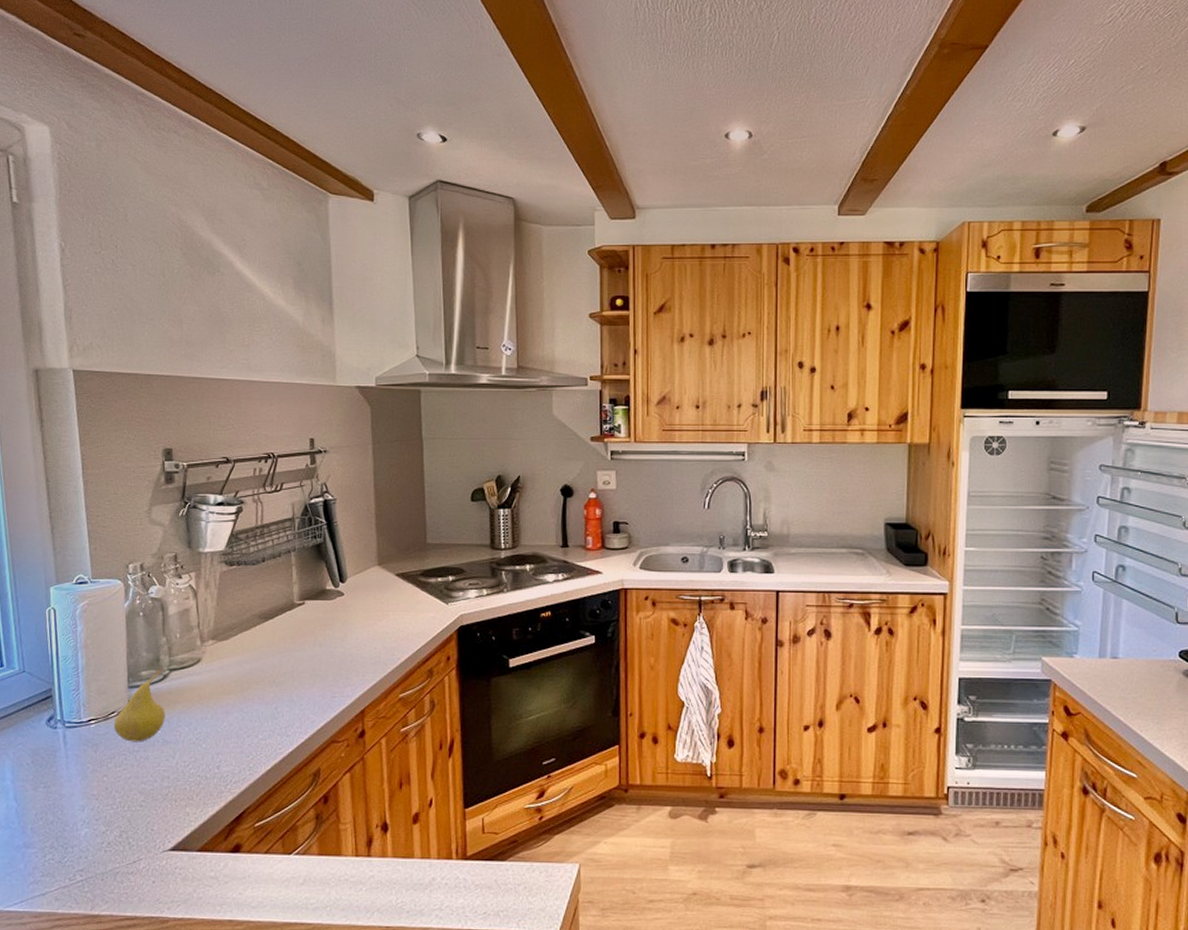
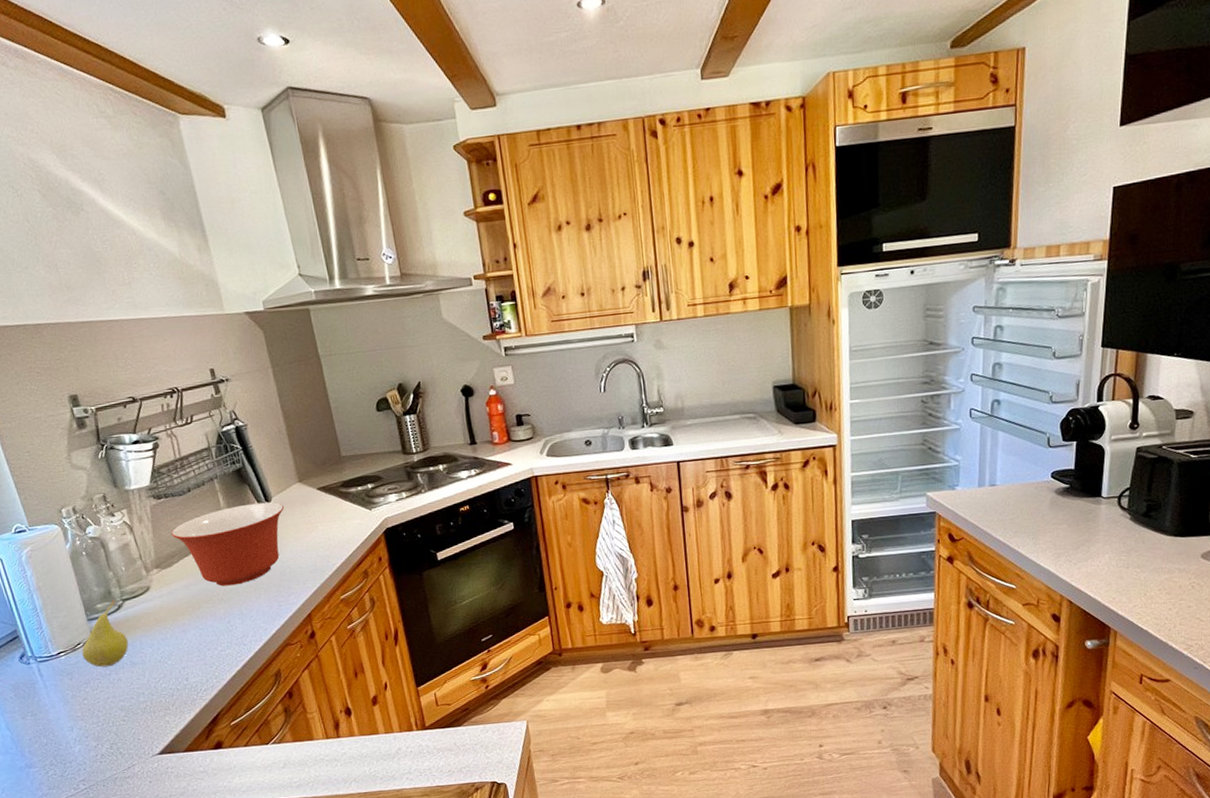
mixing bowl: none [236,582,357,668] -> present [171,502,284,587]

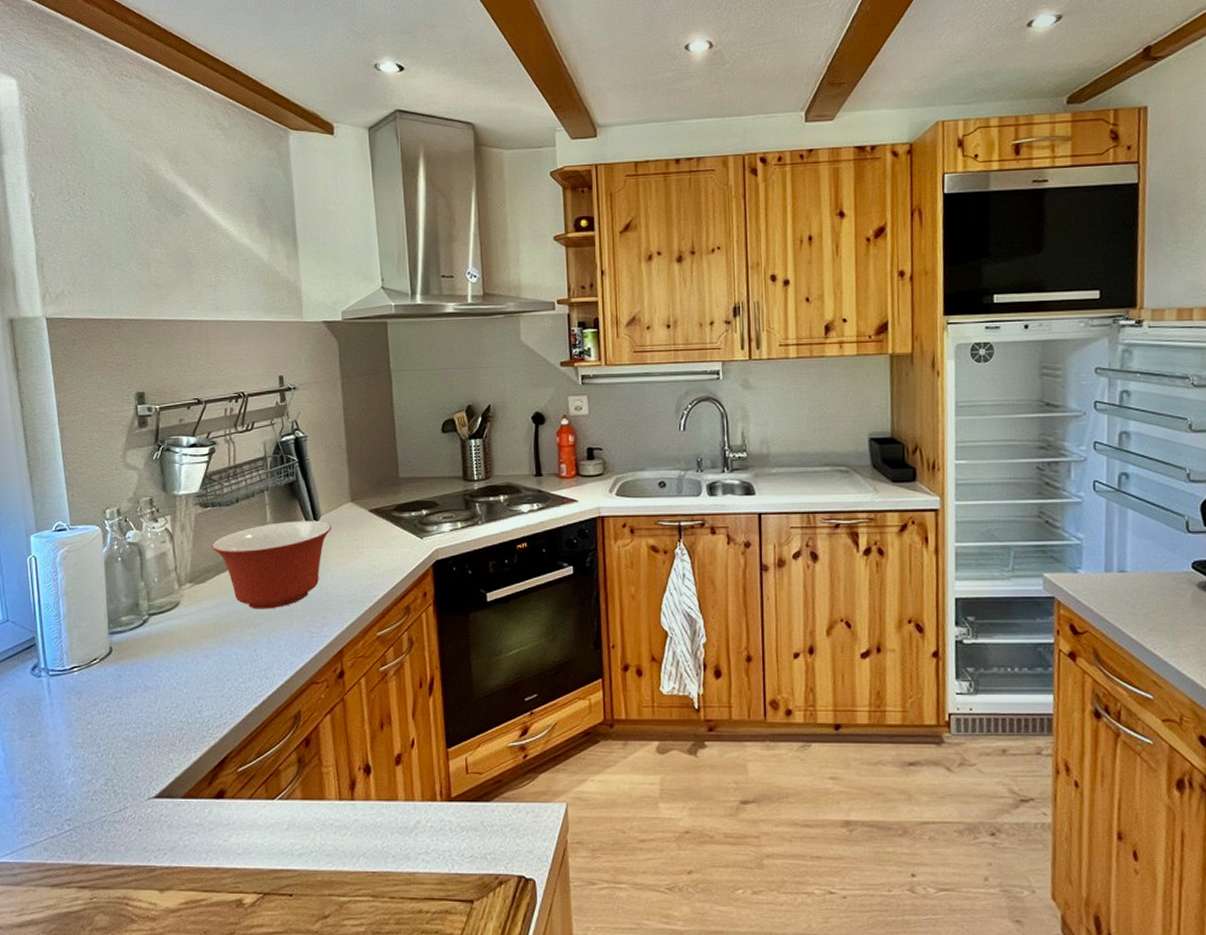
fruit: present [81,599,129,668] -> none [96,613,146,689]

